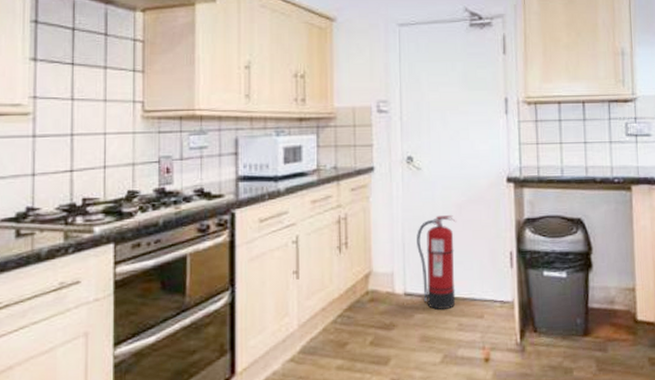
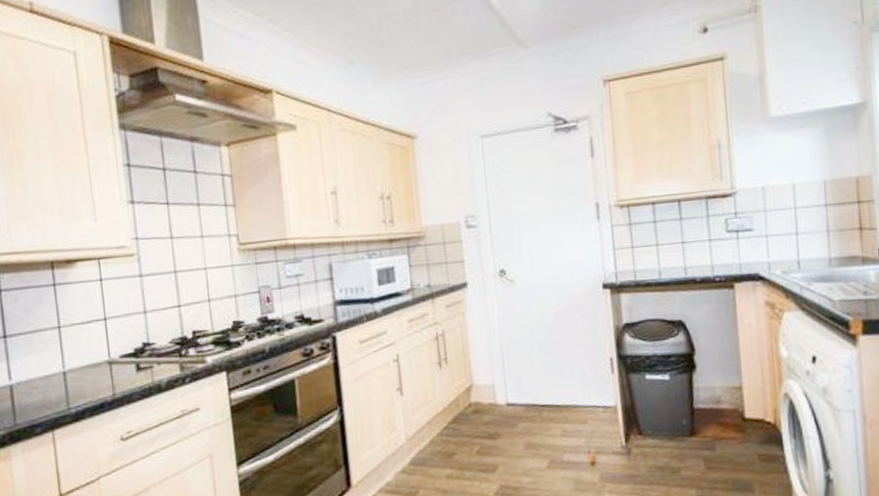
fire extinguisher: present [417,214,457,310] -> none [515,324,558,418]

